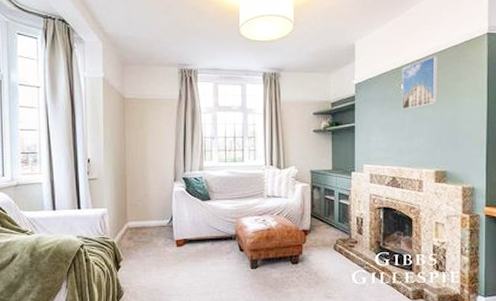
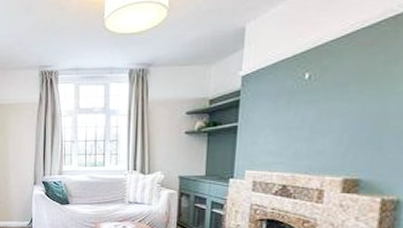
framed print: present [402,56,439,110] -> none [303,32,366,105]

